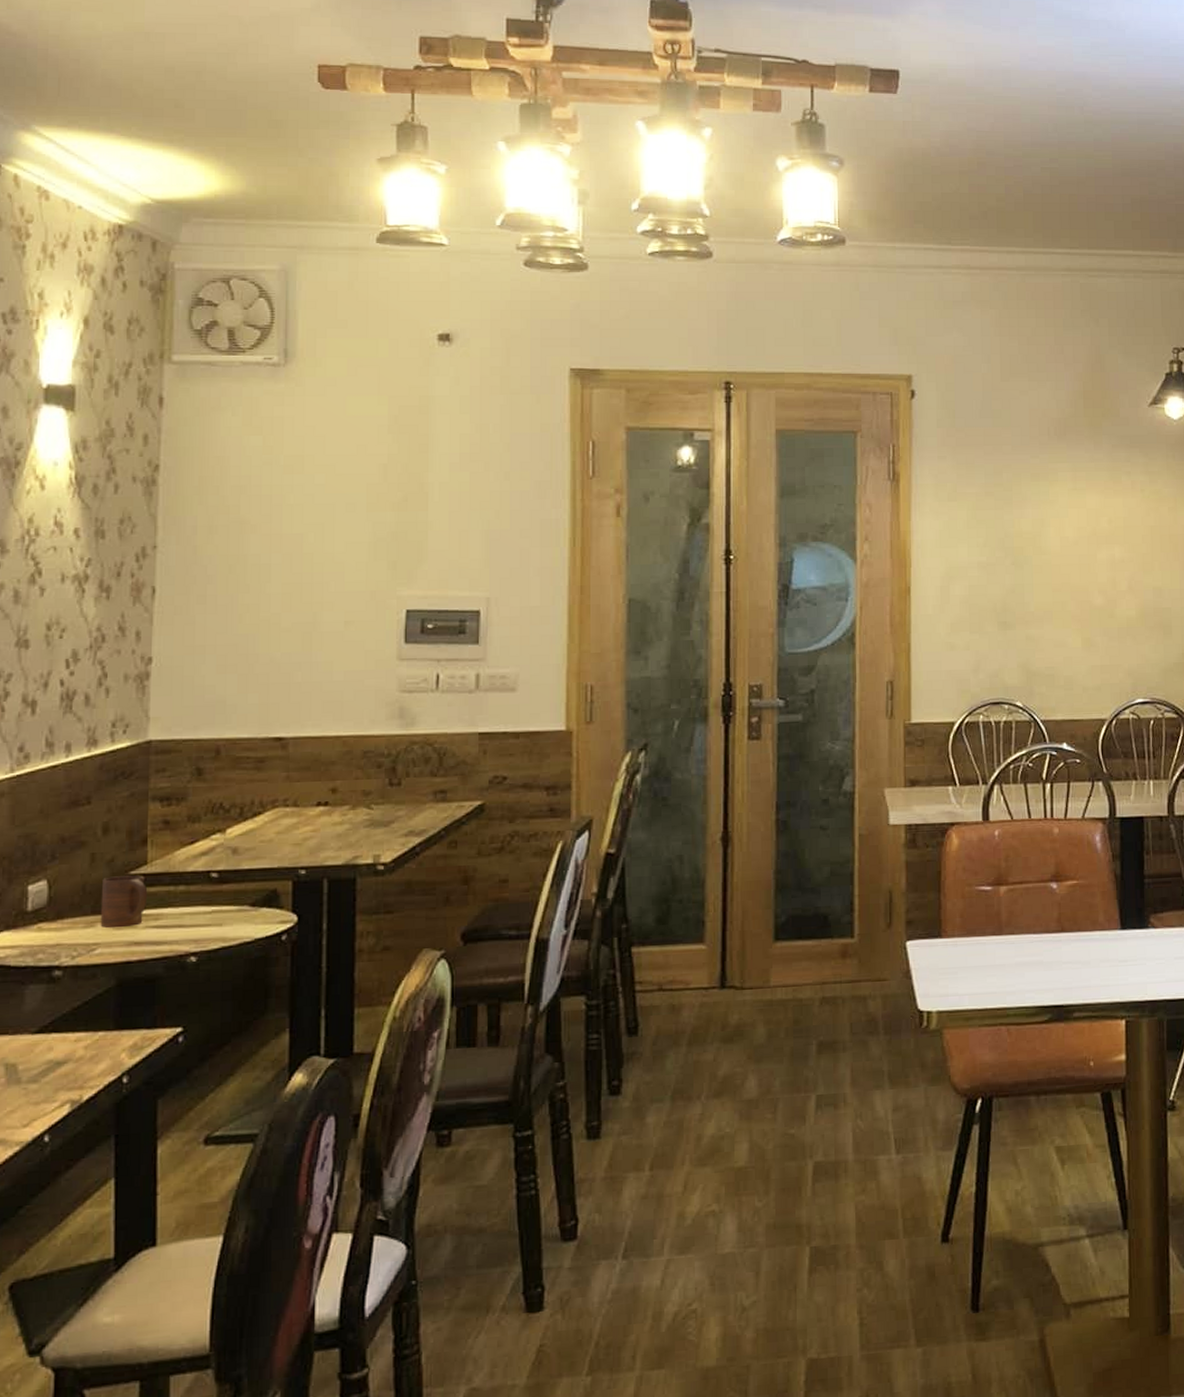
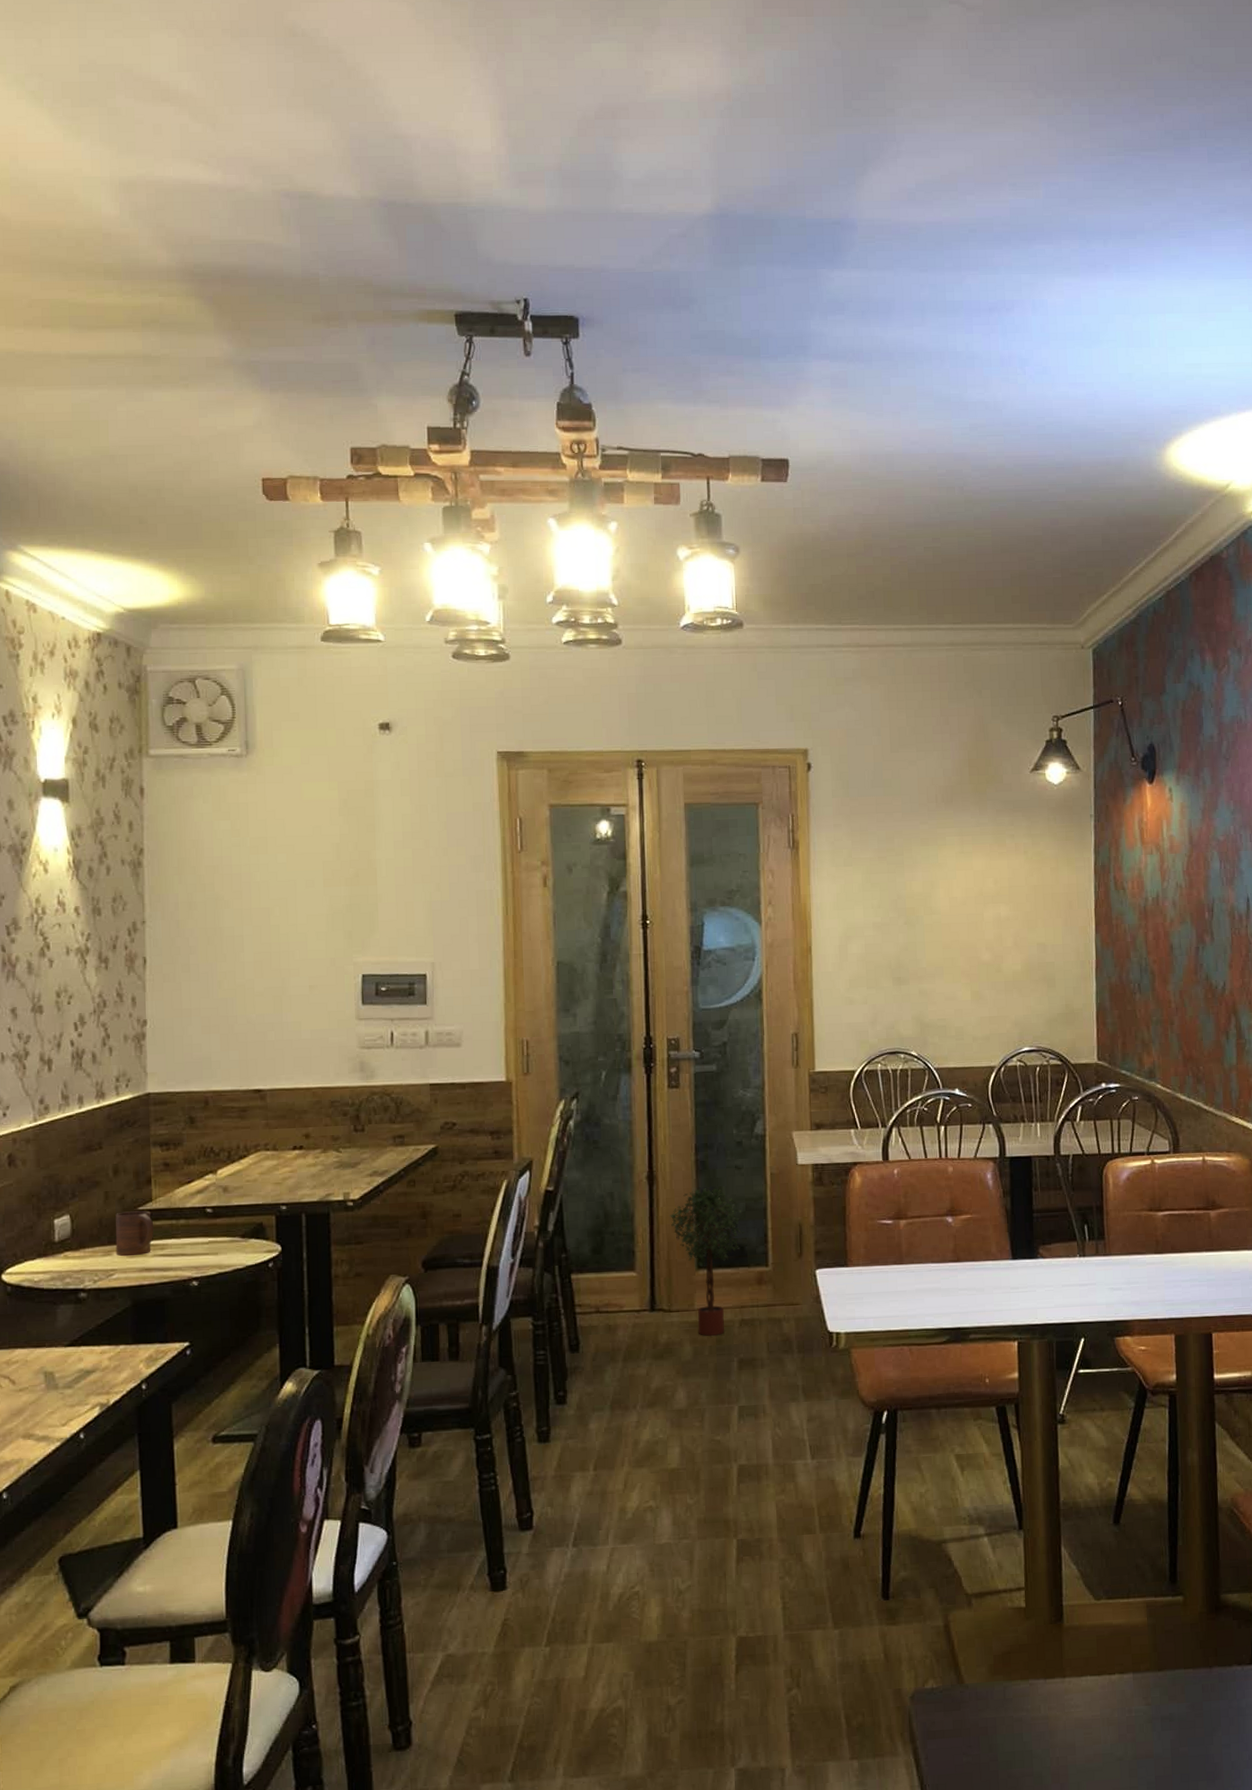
potted tree: none [744,850,828,1016] -> present [669,1188,744,1336]

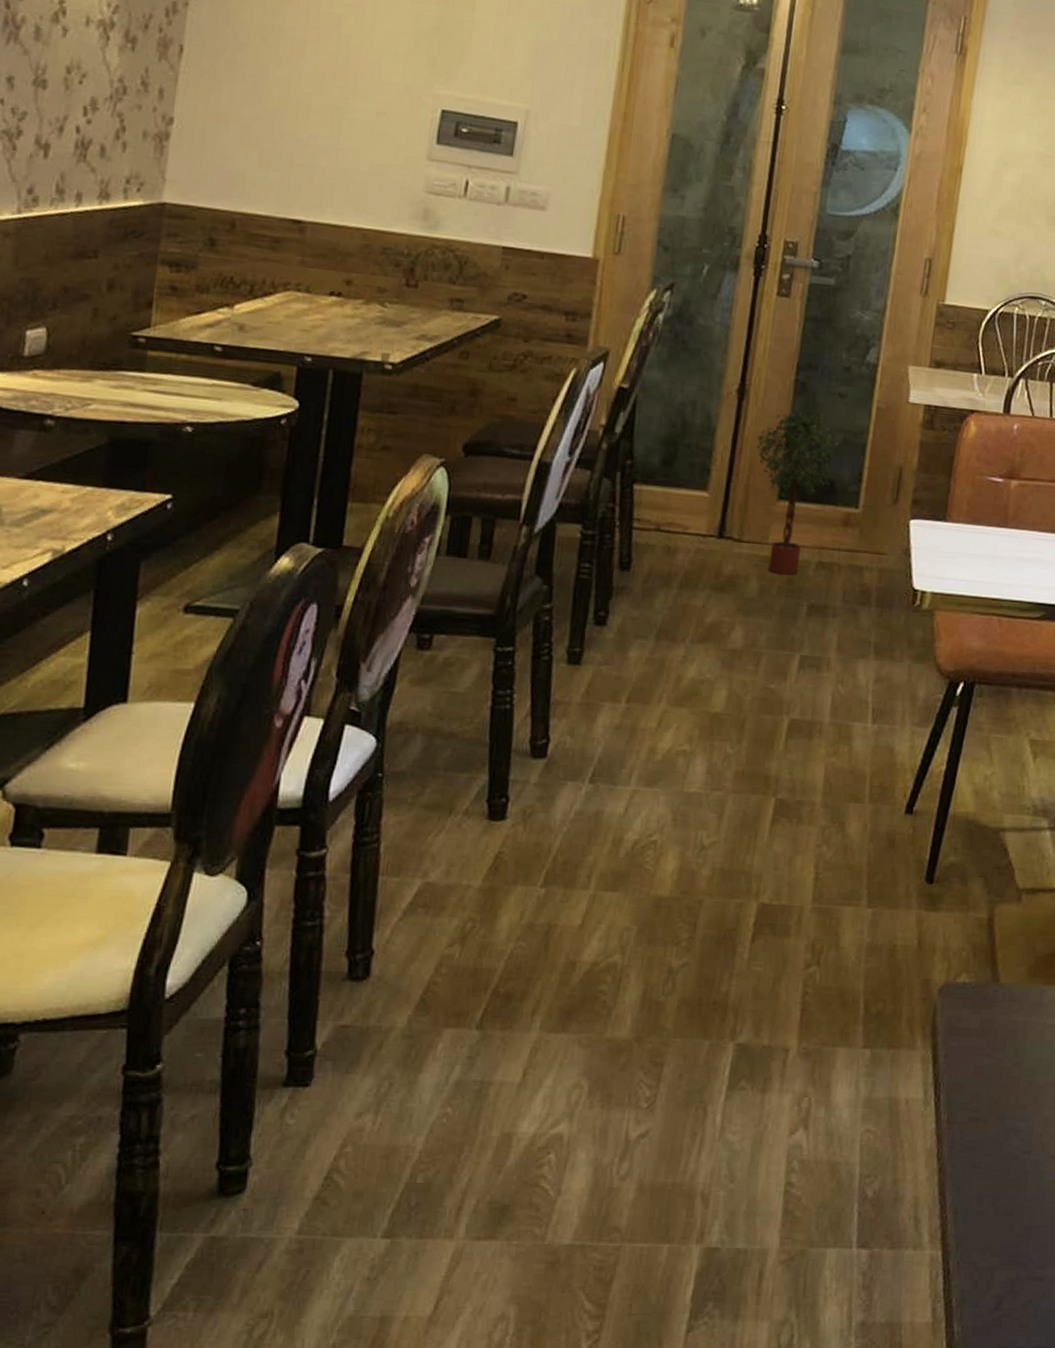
cup: present [115,1210,154,1257] -> none [97,334,149,387]

